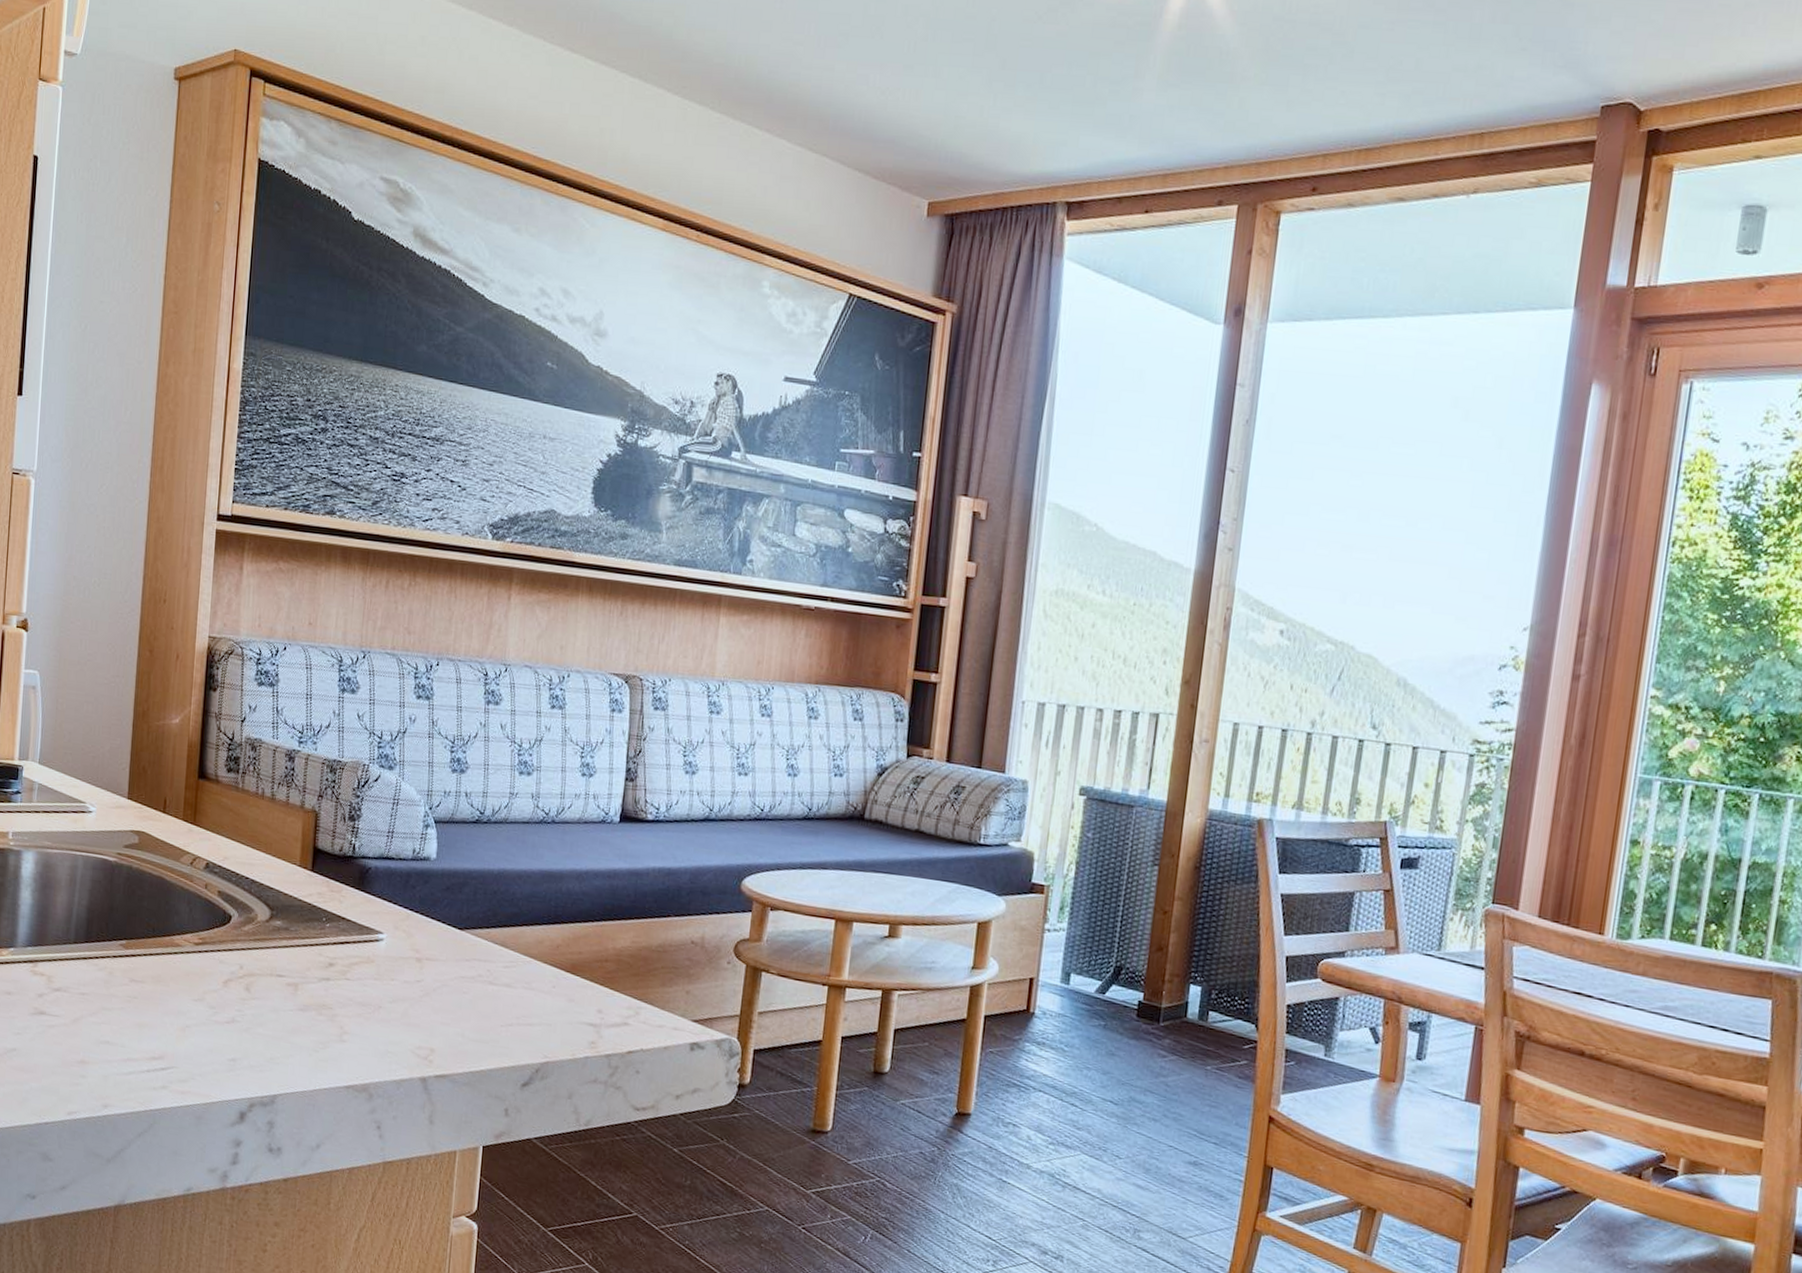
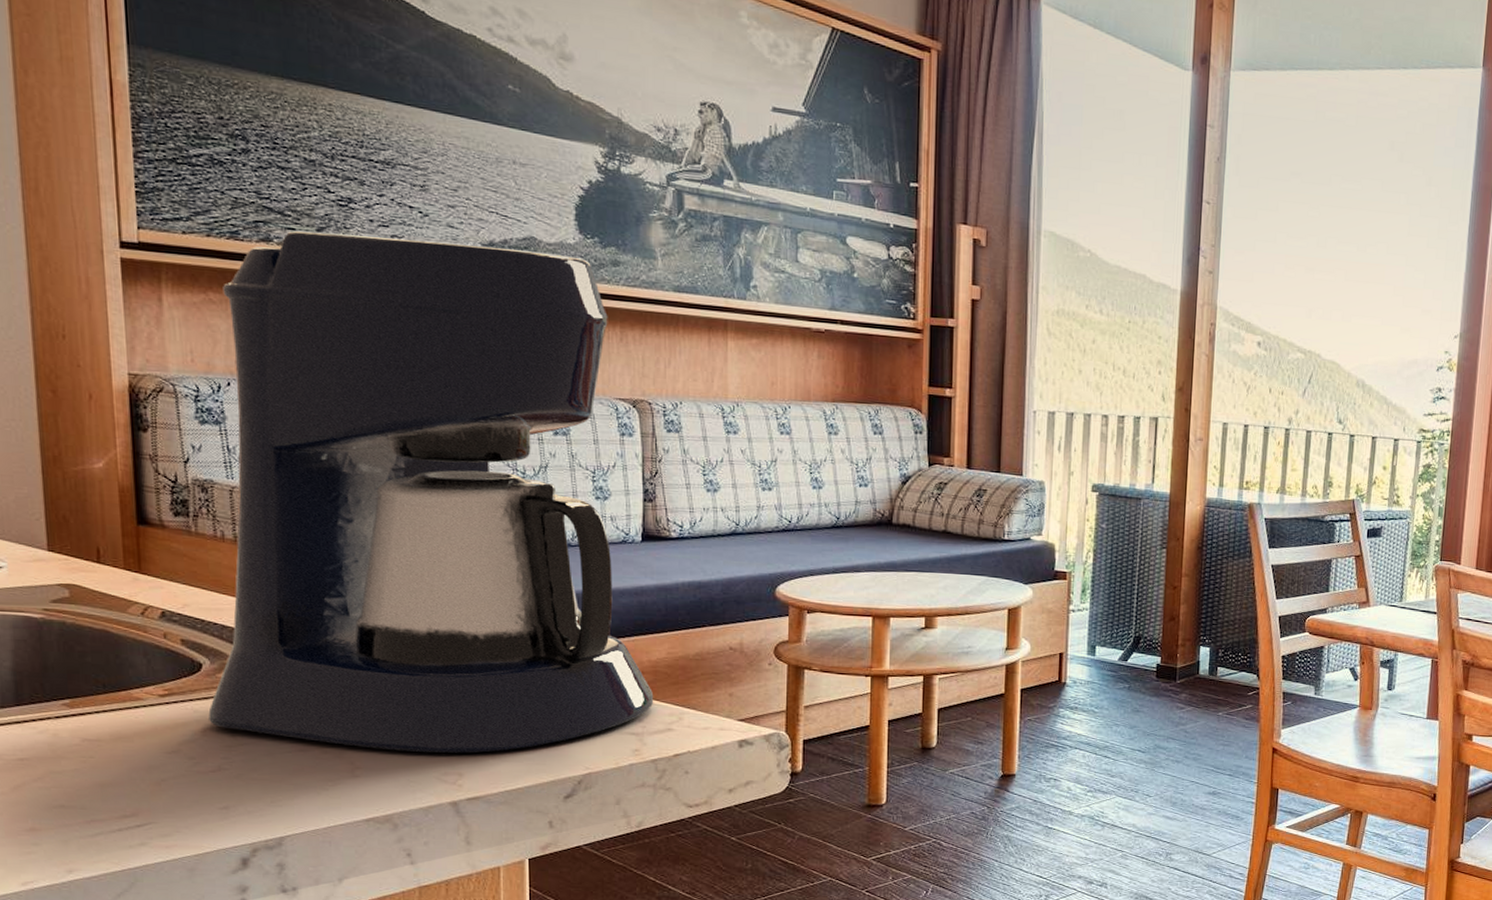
coffee maker: none [230,504,615,1030] -> present [208,230,654,754]

